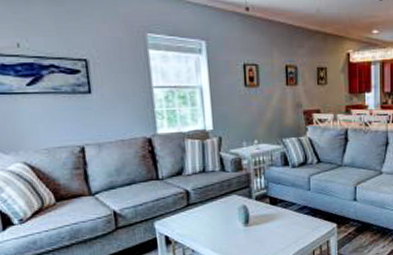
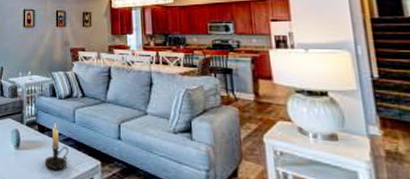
candle holder: none [278,193,304,240] -> present [44,123,69,170]

